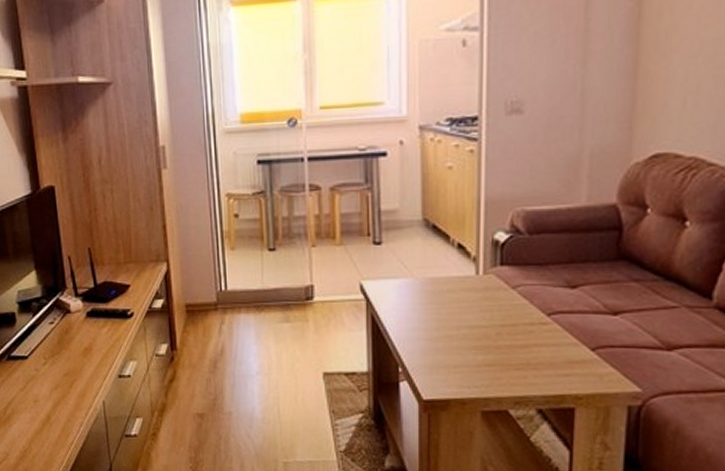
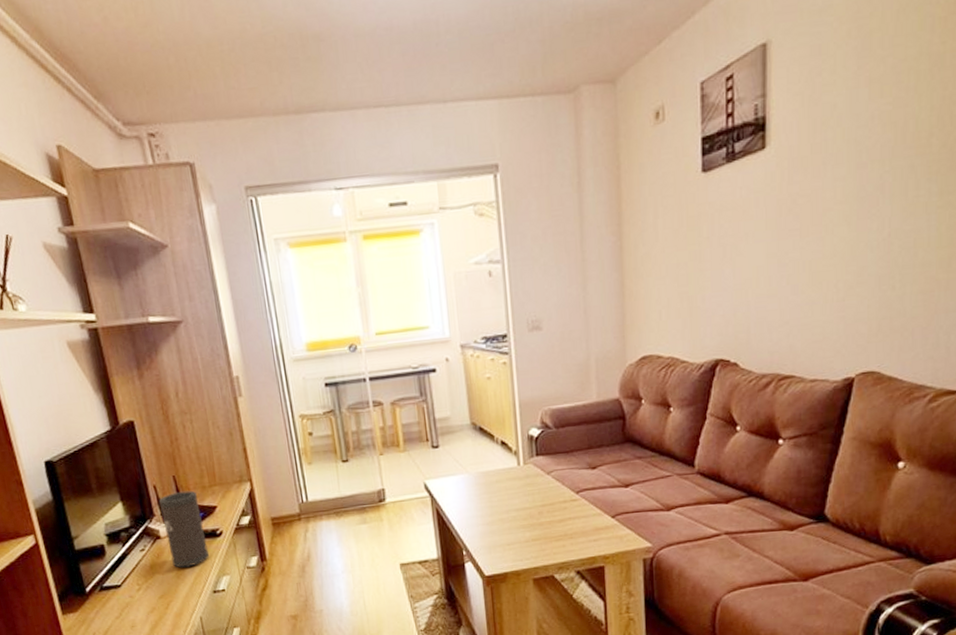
speaker: none [71,265,118,348] -> present [158,490,210,568]

